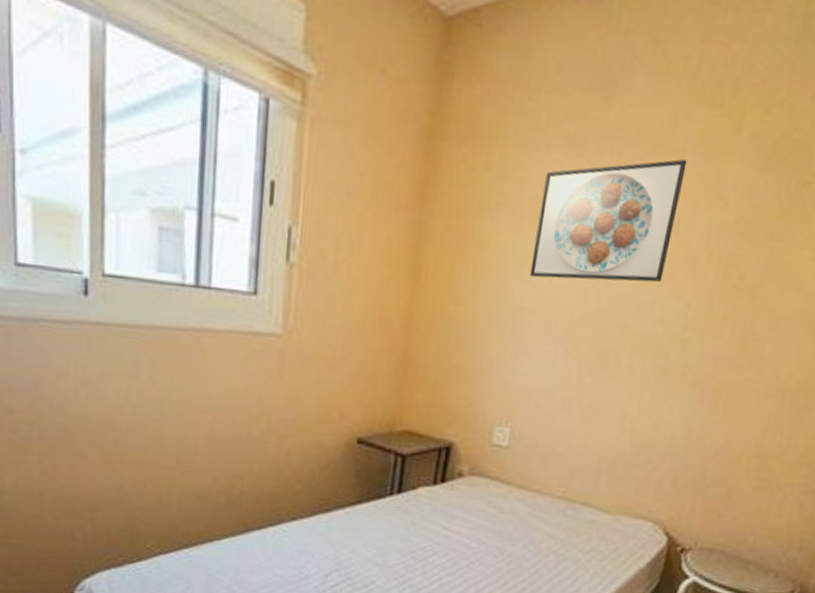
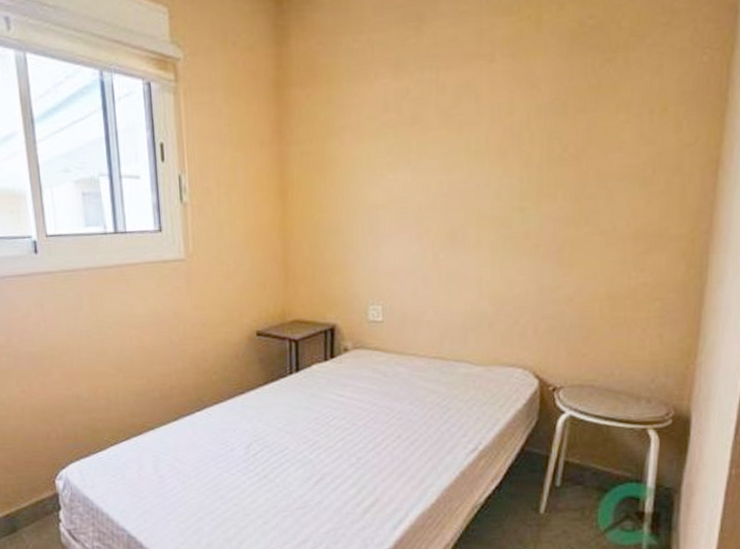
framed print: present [529,159,687,283] -> none [377,61,497,180]

